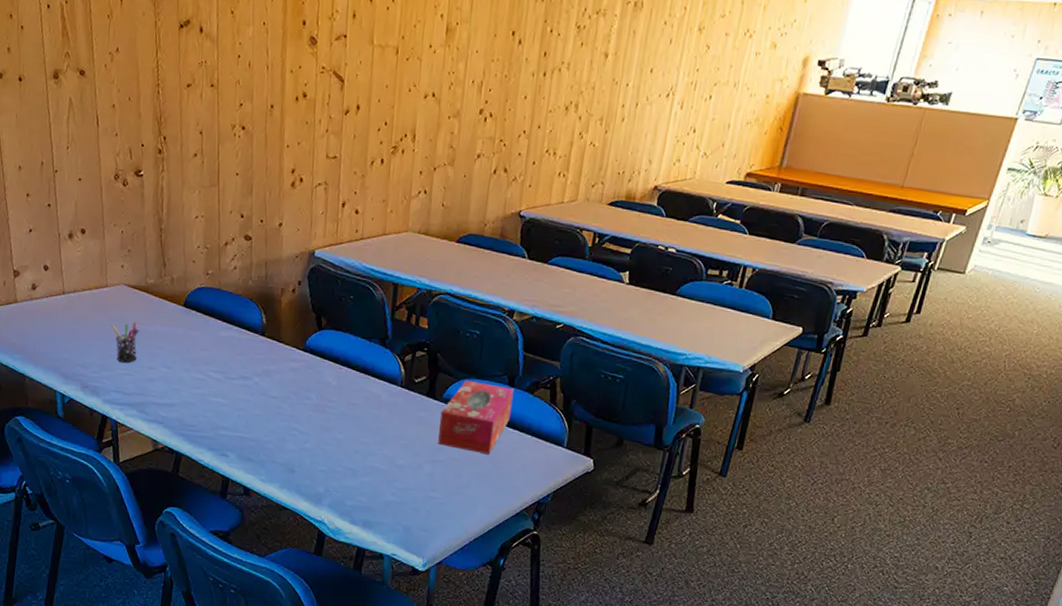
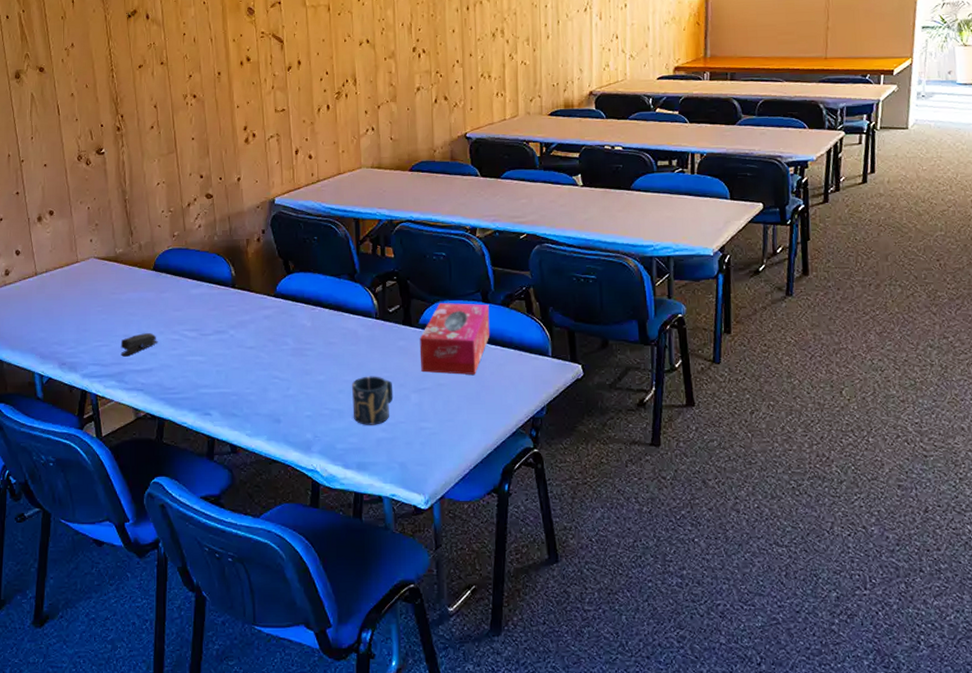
pen holder: present [111,322,139,363] -> none [84,293,112,334]
stapler: none [143,367,182,389] -> present [120,333,158,357]
cup: none [366,440,409,488] -> present [352,376,394,425]

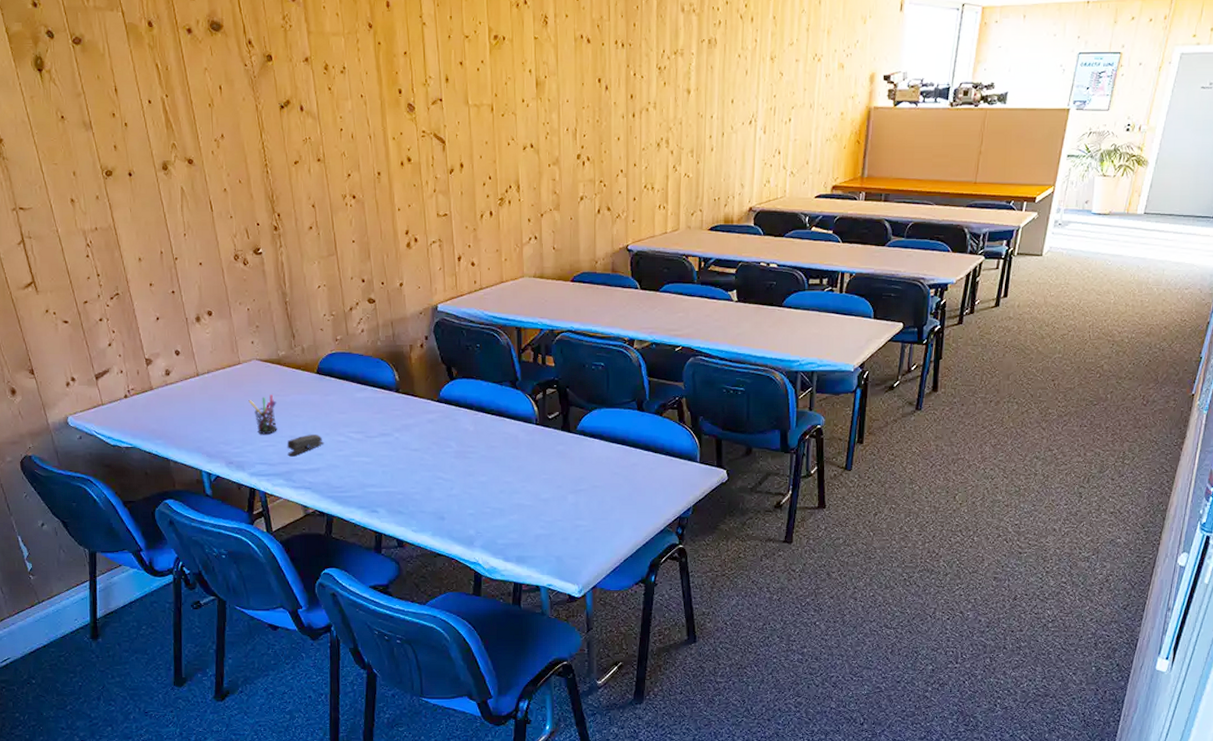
pen holder: none [84,293,112,334] -> present [248,394,277,435]
cup: present [352,376,394,425] -> none [513,478,552,523]
tissue box: present [419,303,490,375] -> none [577,411,644,478]

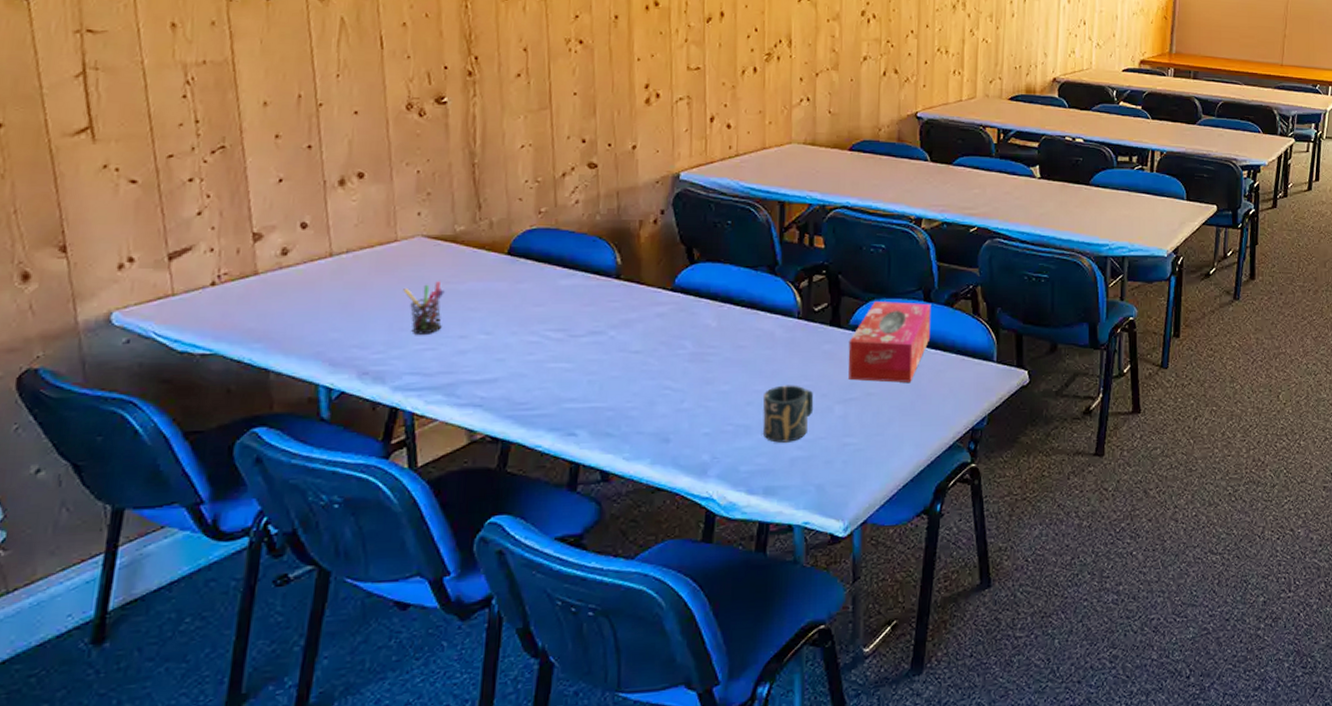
stapler: present [287,435,324,457] -> none [452,334,509,364]
cup: none [513,478,552,523] -> present [763,385,814,443]
tissue box: none [577,411,644,478] -> present [848,302,931,383]

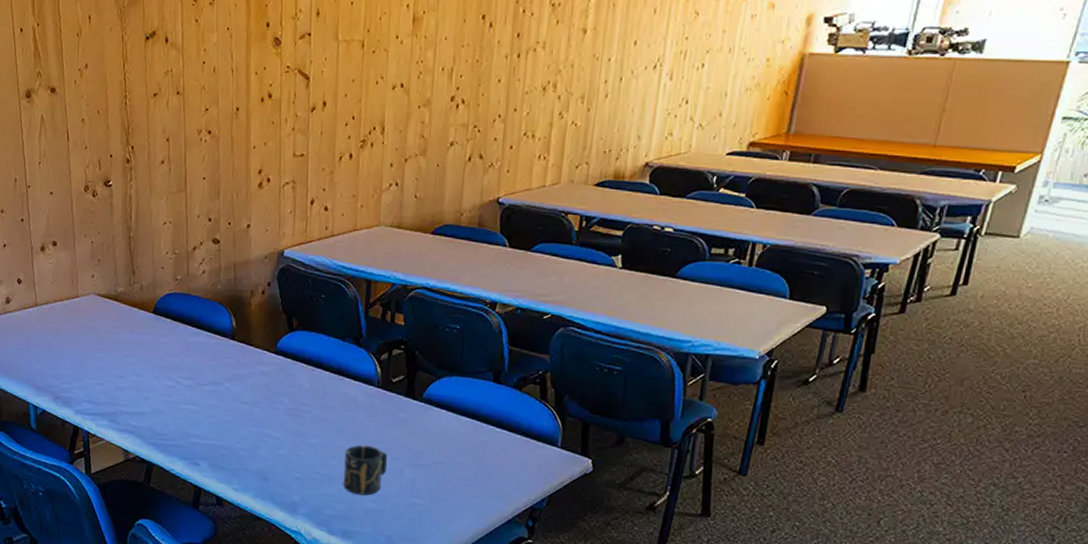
pen holder: present [403,281,445,335] -> none [82,331,109,372]
tissue box: present [848,302,931,383] -> none [419,378,500,457]

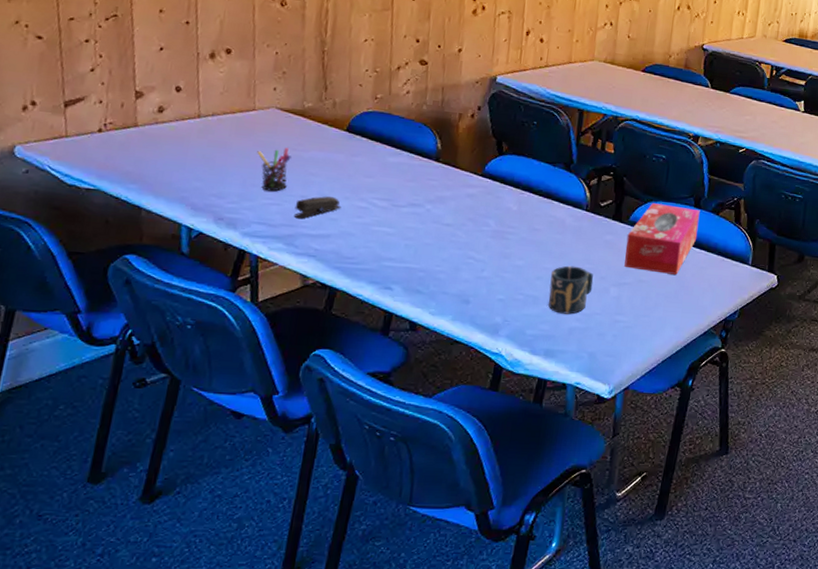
pen holder: none [82,331,109,372] -> present [257,147,292,192]
stapler: none [114,376,153,398] -> present [293,196,342,219]
tissue box: none [419,378,500,457] -> present [624,203,700,275]

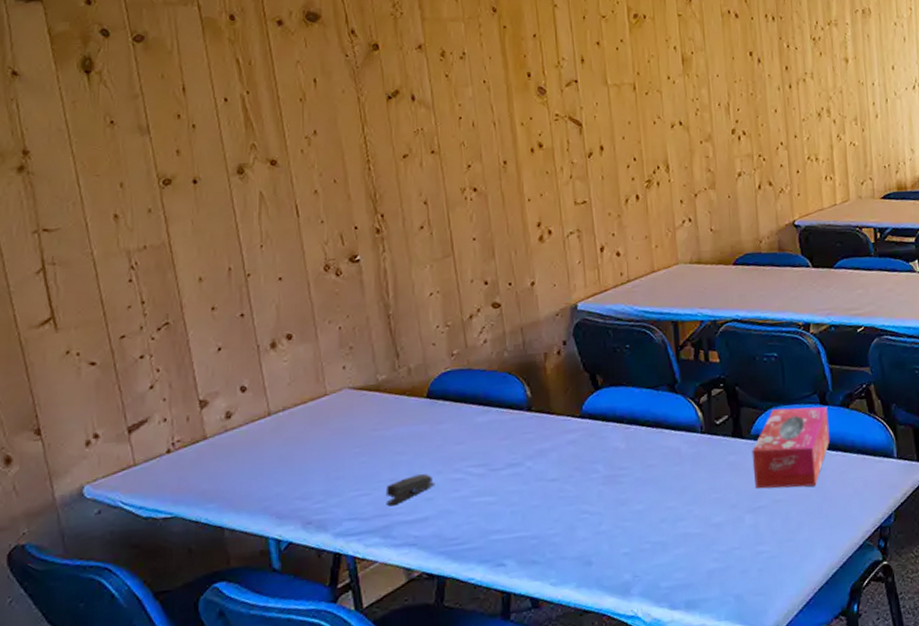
pen holder: present [257,147,292,192] -> none [336,429,373,482]
cup: present [548,265,594,314] -> none [676,498,725,557]

